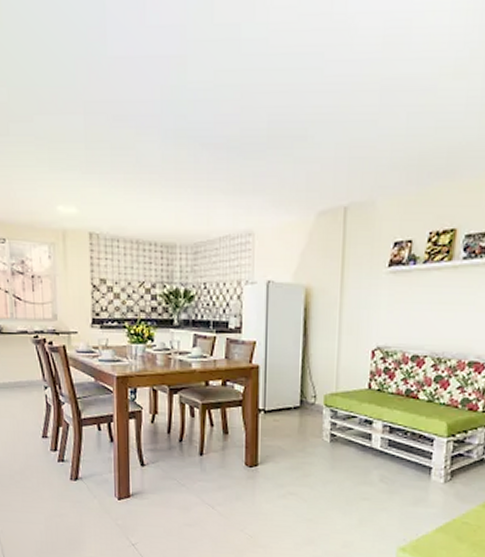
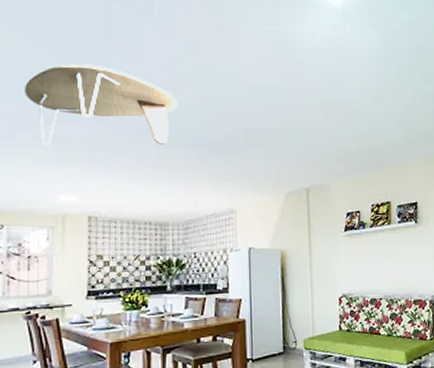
coffee table: none [13,31,188,143] -> present [25,64,179,146]

